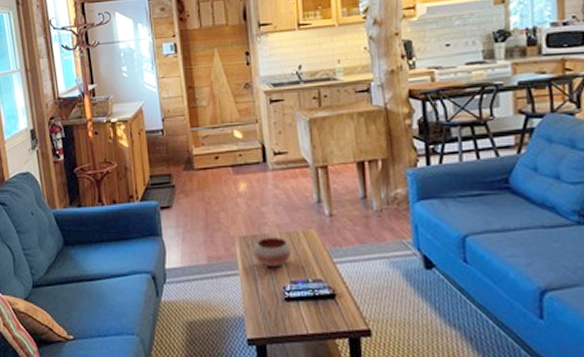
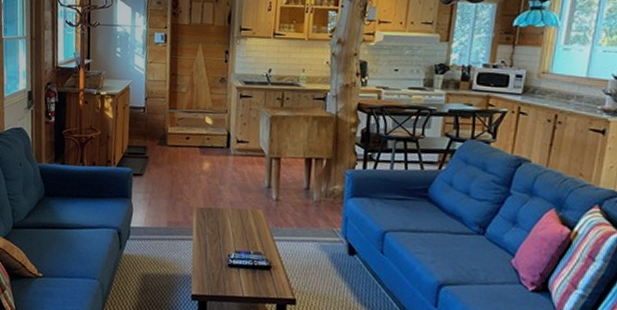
bowl: present [253,237,292,266] -> none [207,211,240,237]

